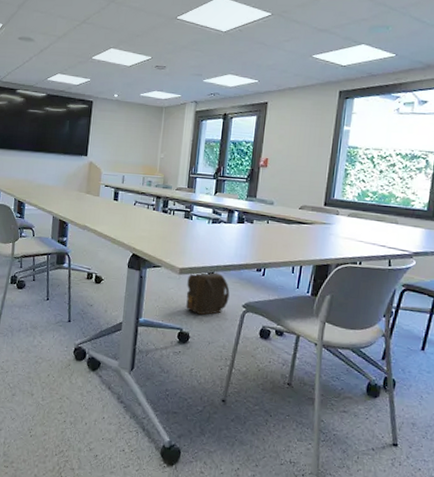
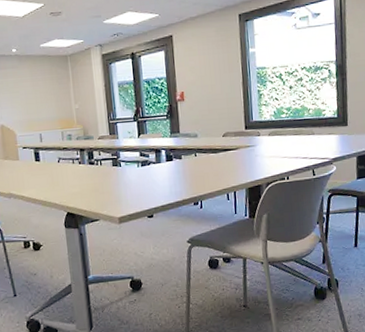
backpack: present [186,272,230,316] -> none [128,214,173,260]

